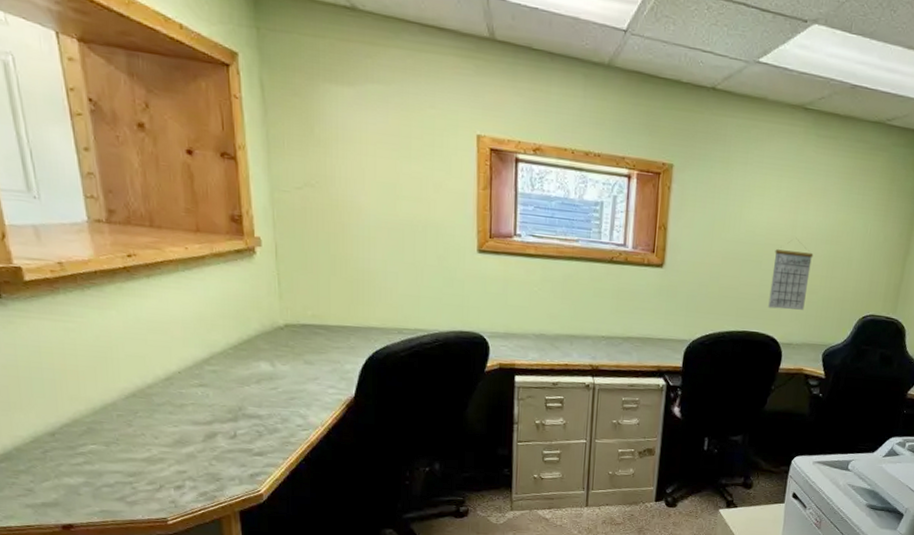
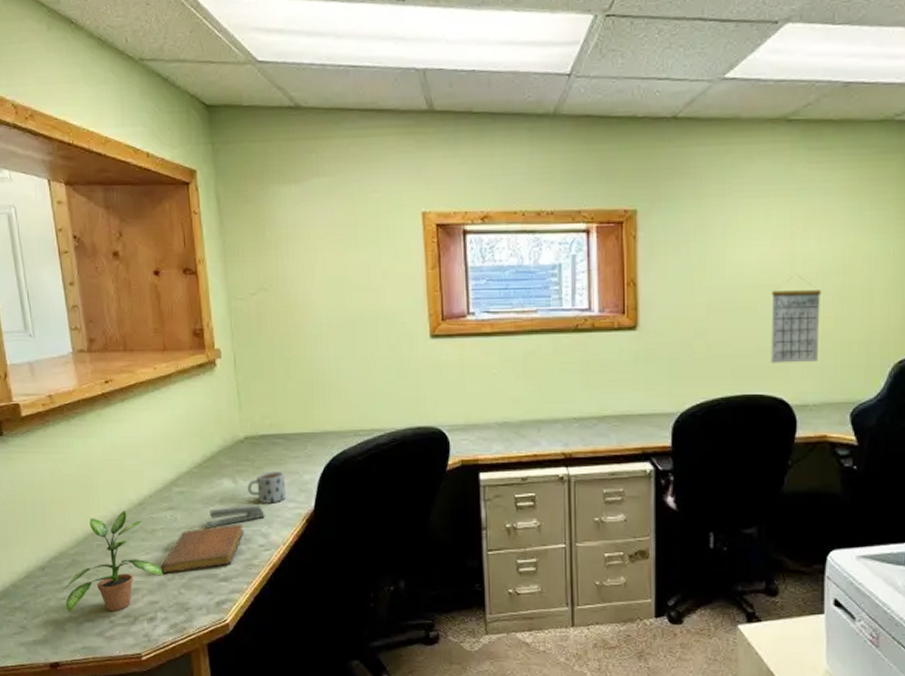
potted plant: none [76,384,194,479] -> present [62,510,164,613]
notebook: none [189,404,282,446] -> present [160,524,245,574]
stapler: none [240,388,304,407] -> present [205,505,265,529]
mug: none [286,358,326,388] -> present [248,471,286,504]

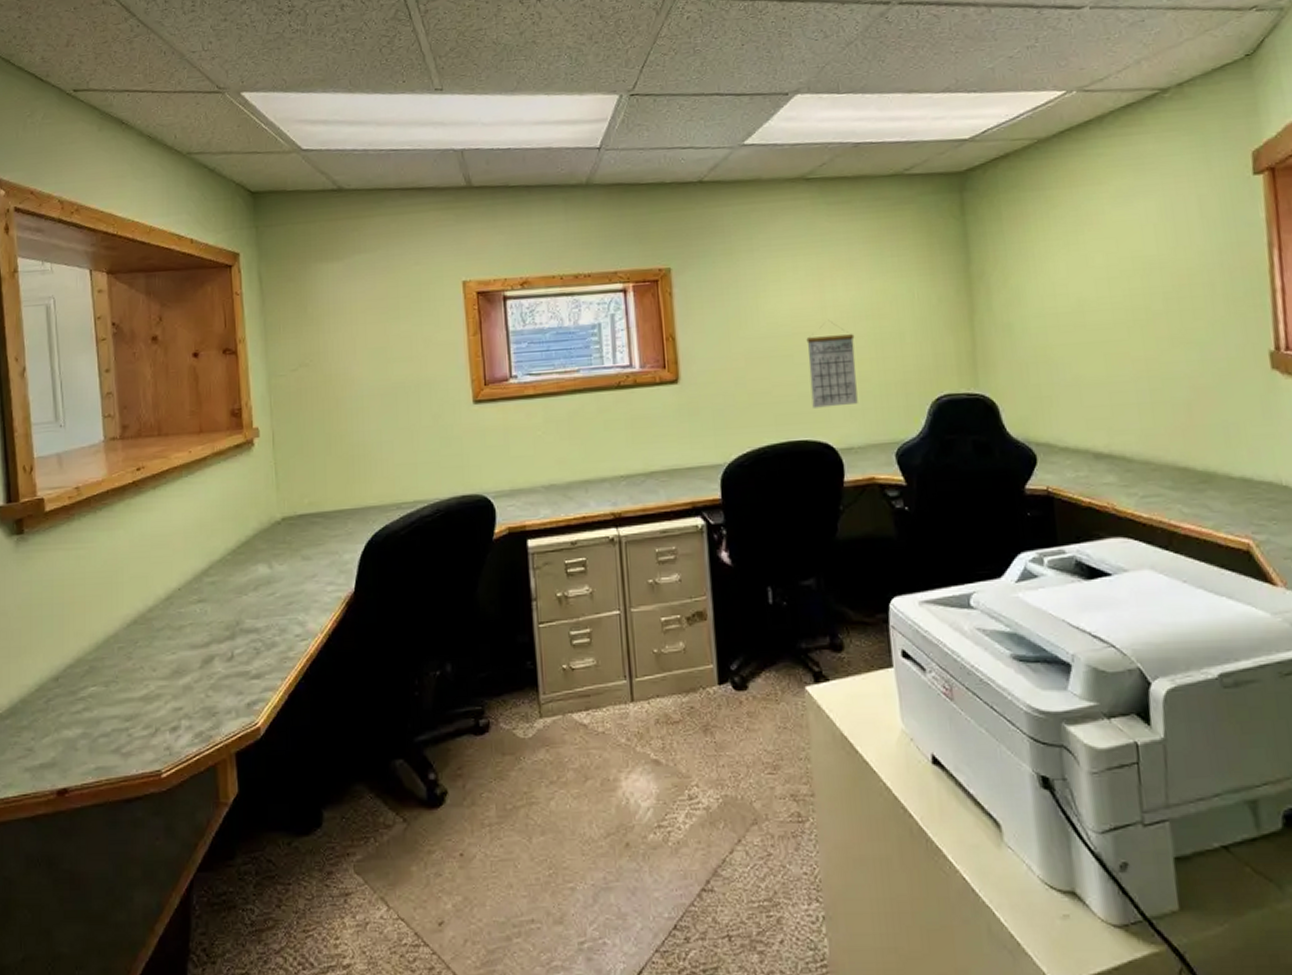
potted plant: present [62,510,164,613] -> none [76,607,191,728]
notebook: present [160,524,245,574] -> none [186,612,280,675]
stapler: present [205,505,265,529] -> none [237,590,302,621]
mug: present [248,471,286,504] -> none [284,552,324,589]

